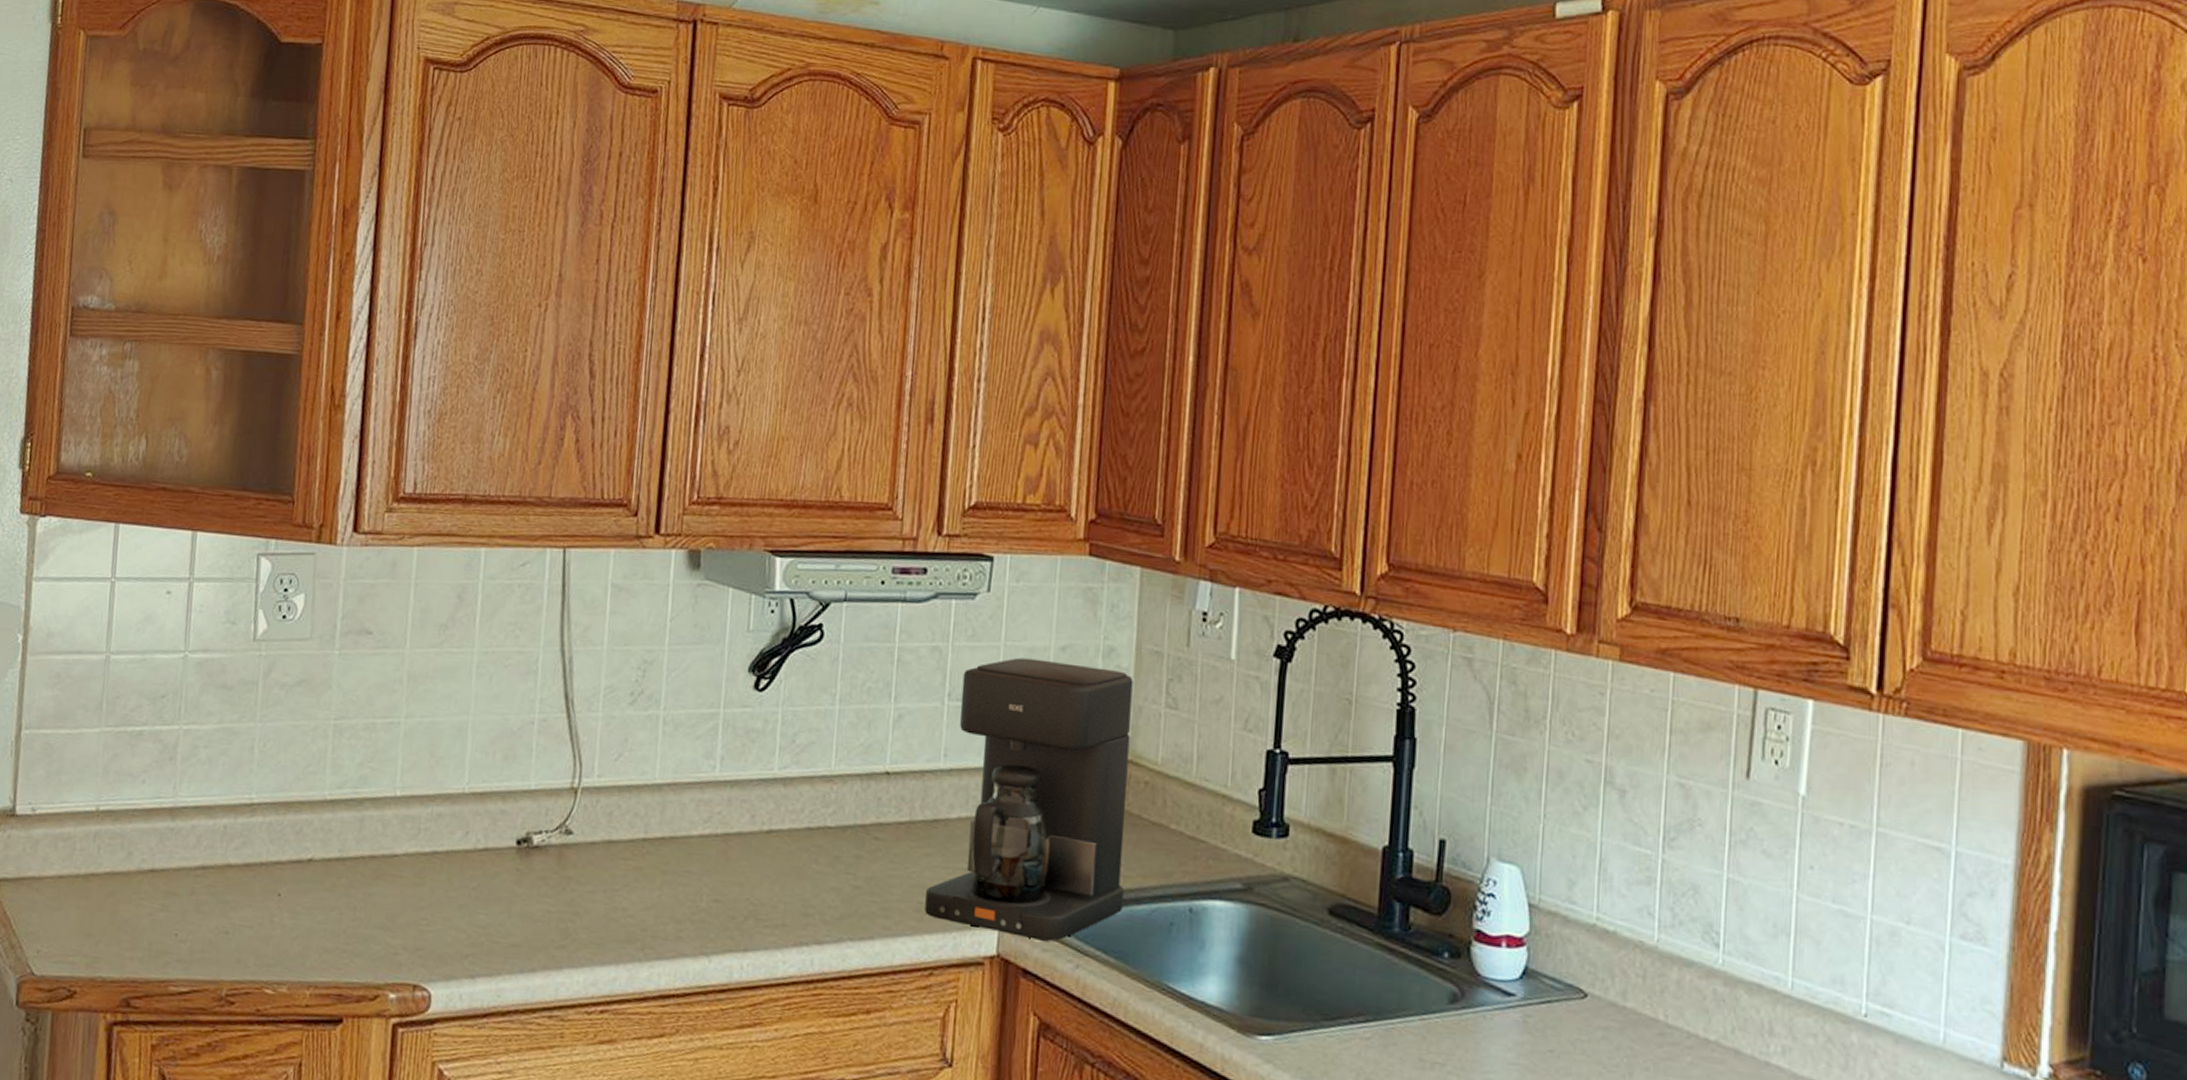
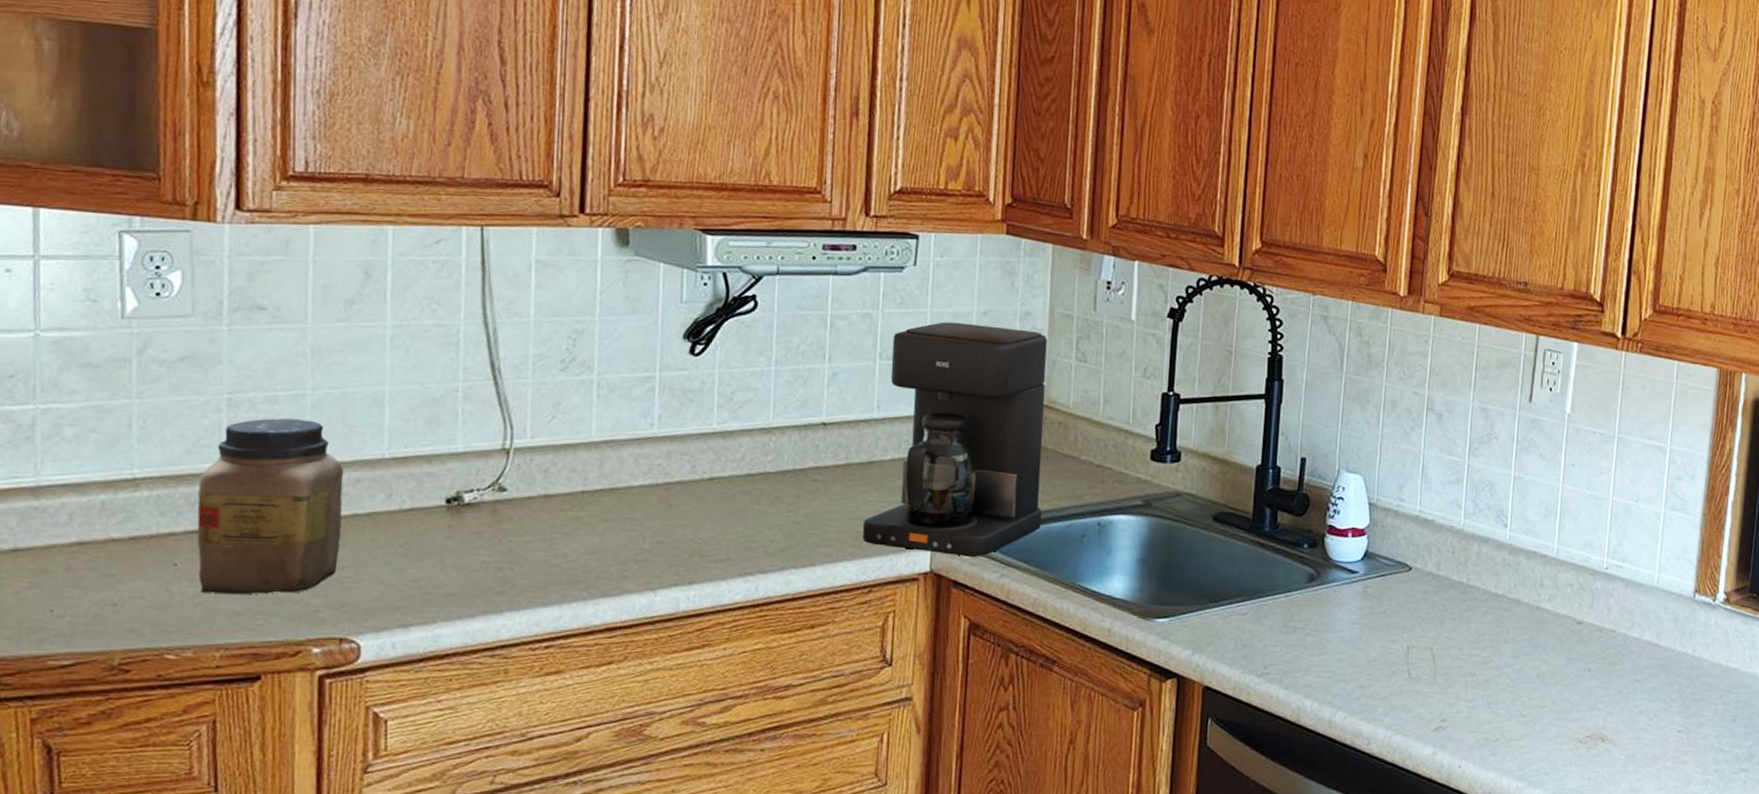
jar: none [297,746,428,933] -> present [197,418,344,594]

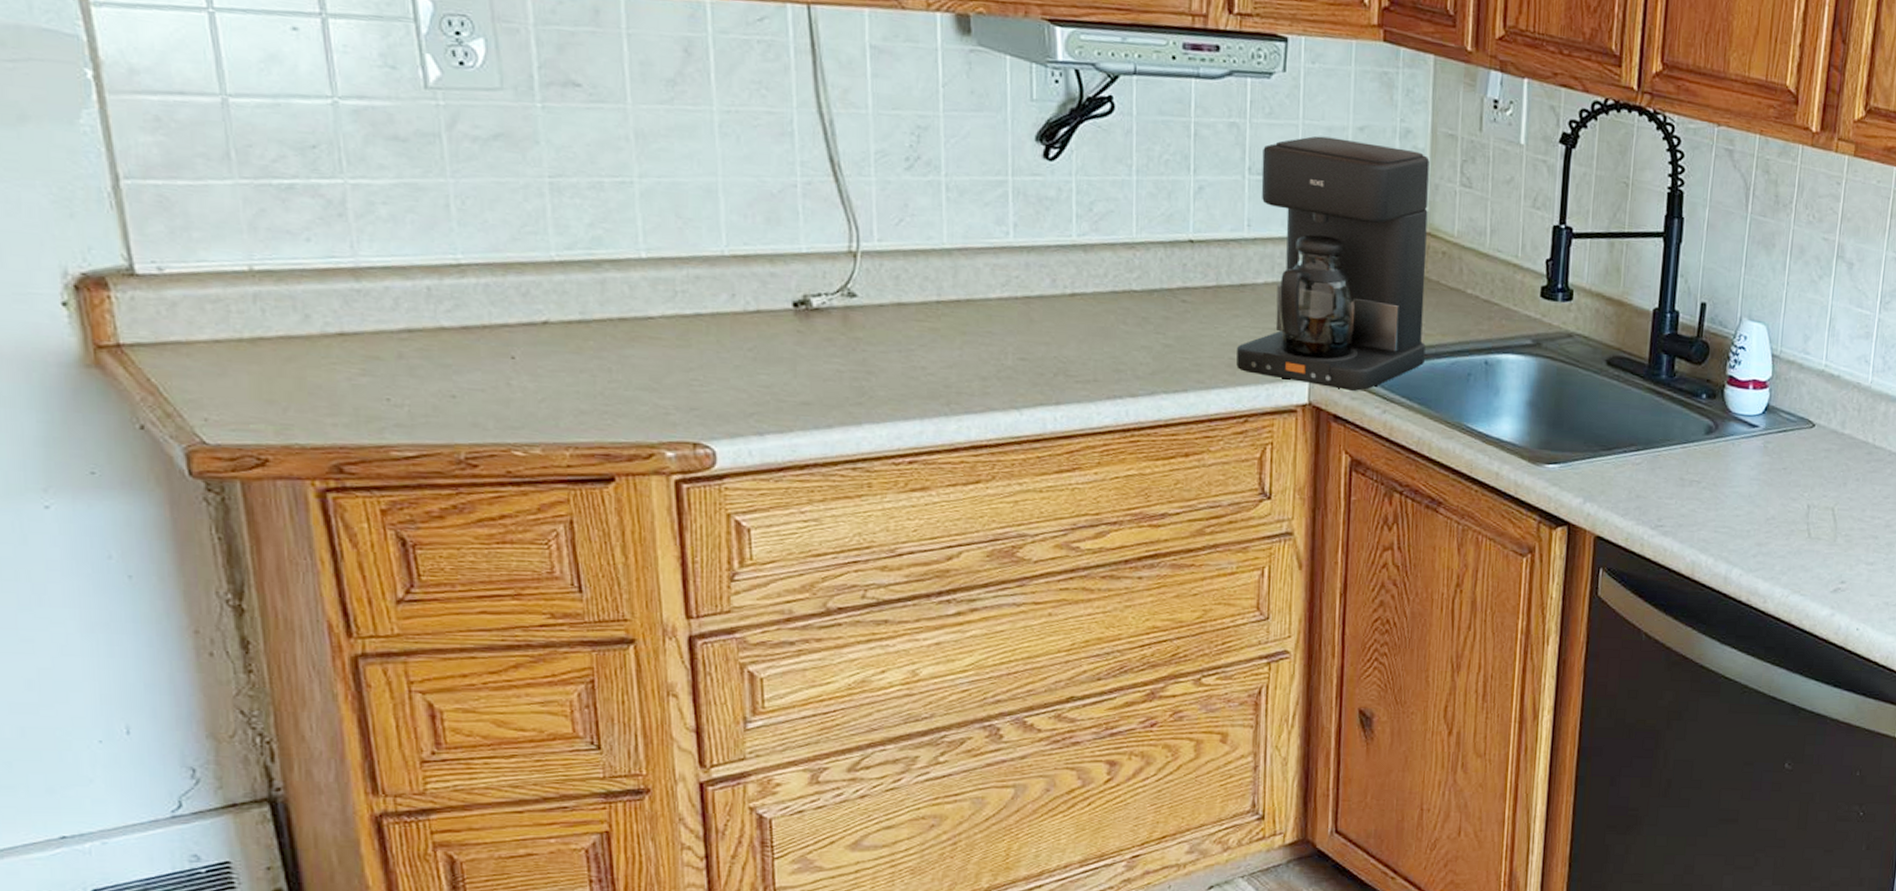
jar: present [197,418,344,594] -> none [528,206,684,394]

